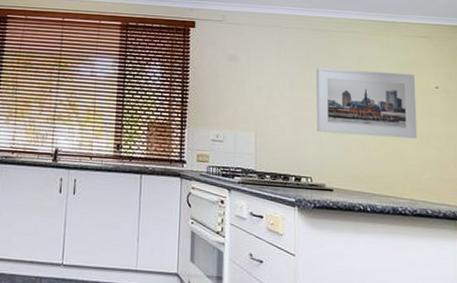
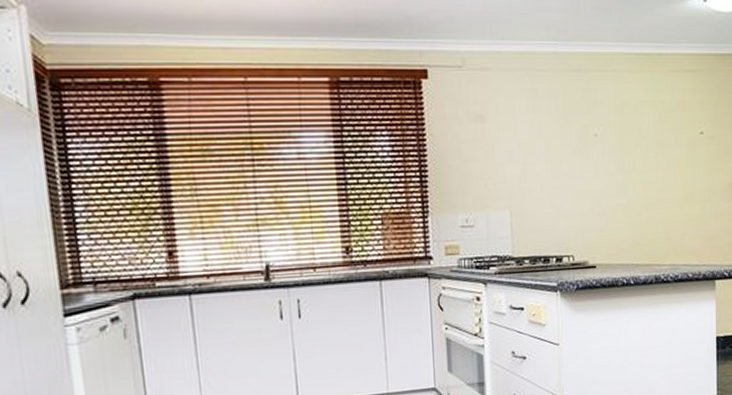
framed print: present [316,67,418,139] -> none [575,119,681,201]

